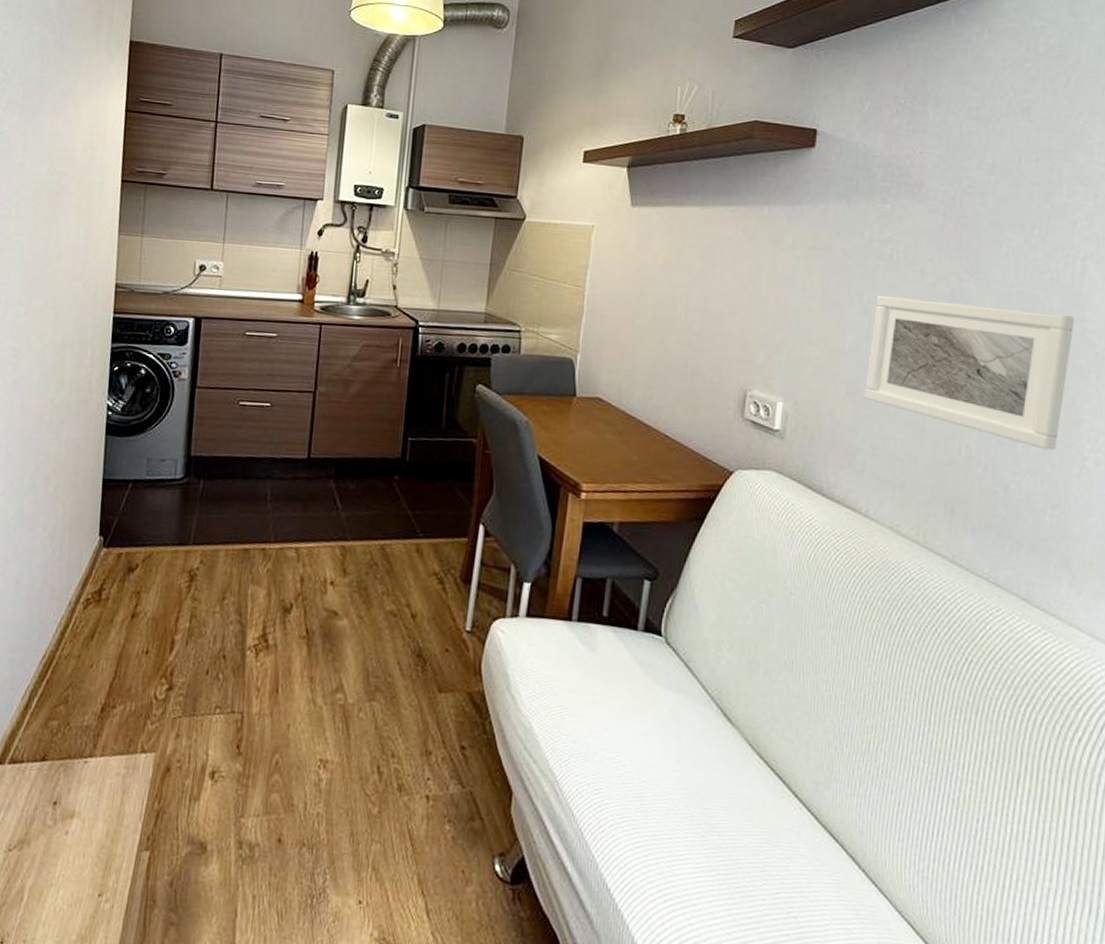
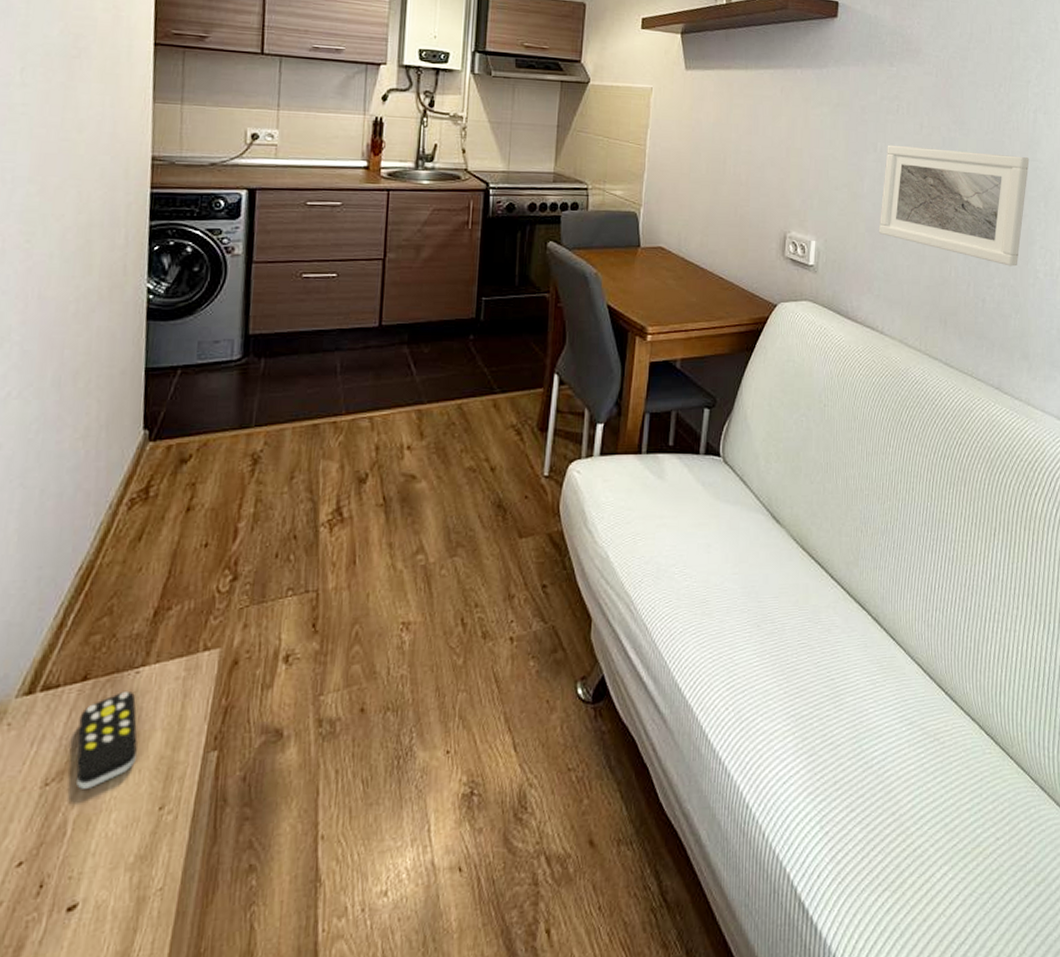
remote control: none [33,778,84,862] -> present [76,692,138,789]

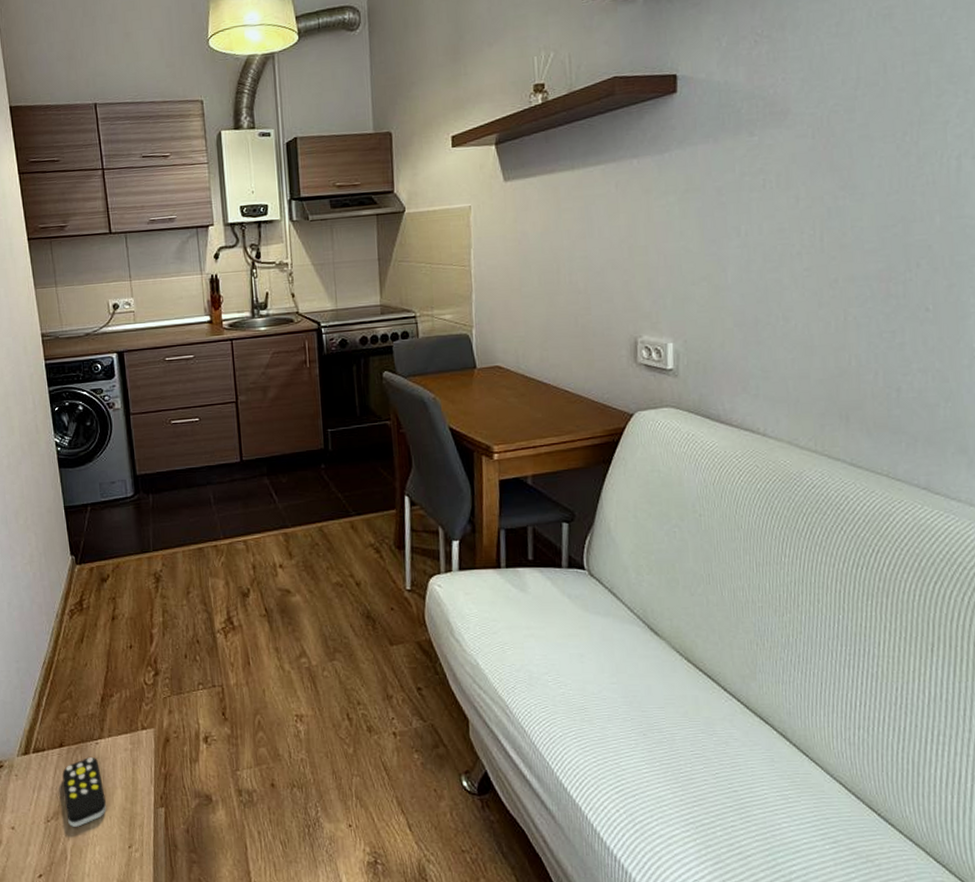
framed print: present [878,144,1030,267] -> none [750,215,954,348]

